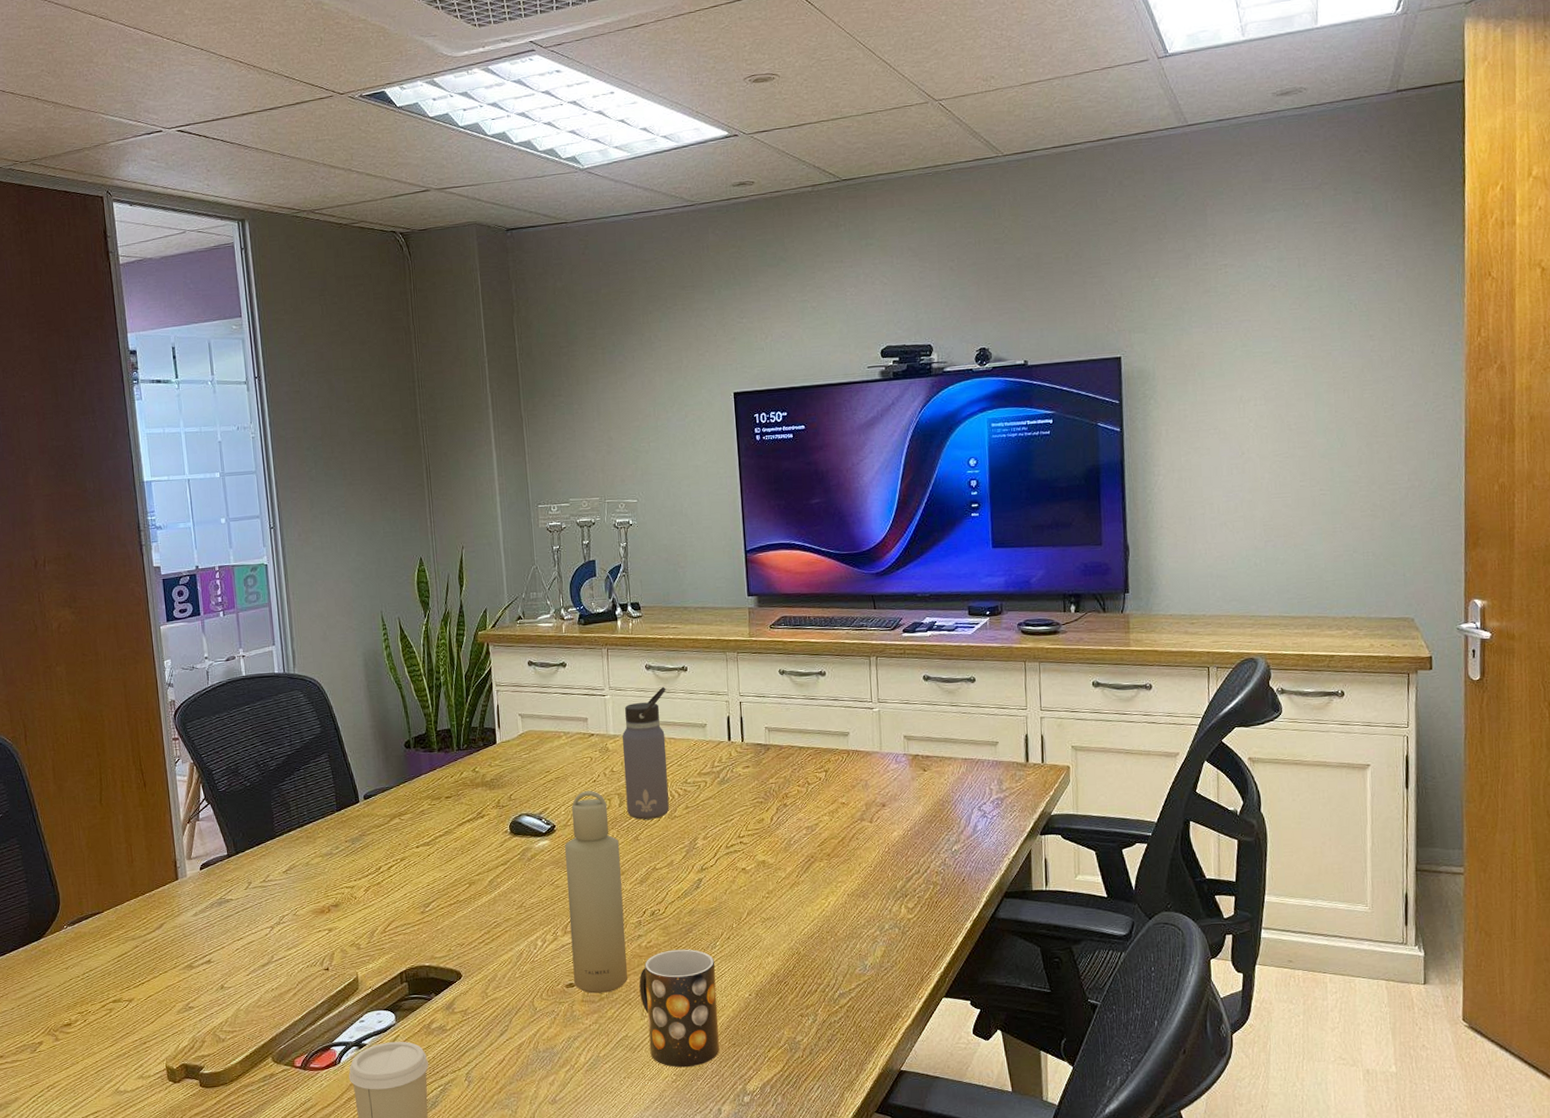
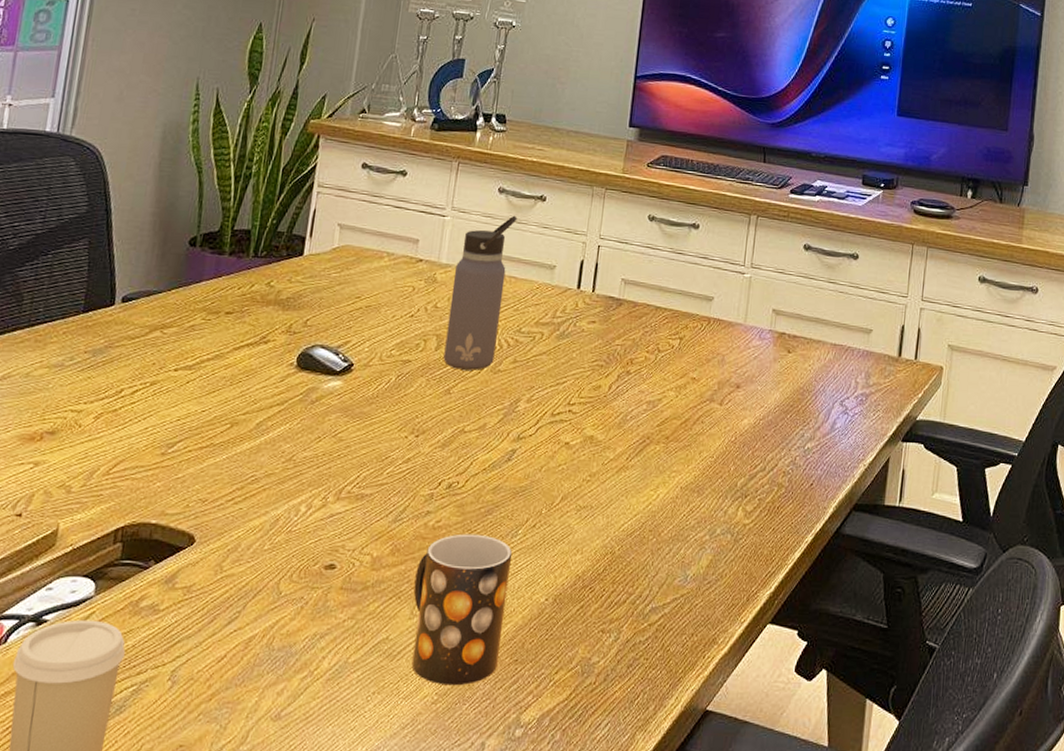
bottle: present [565,791,628,994] -> none [336,326,427,581]

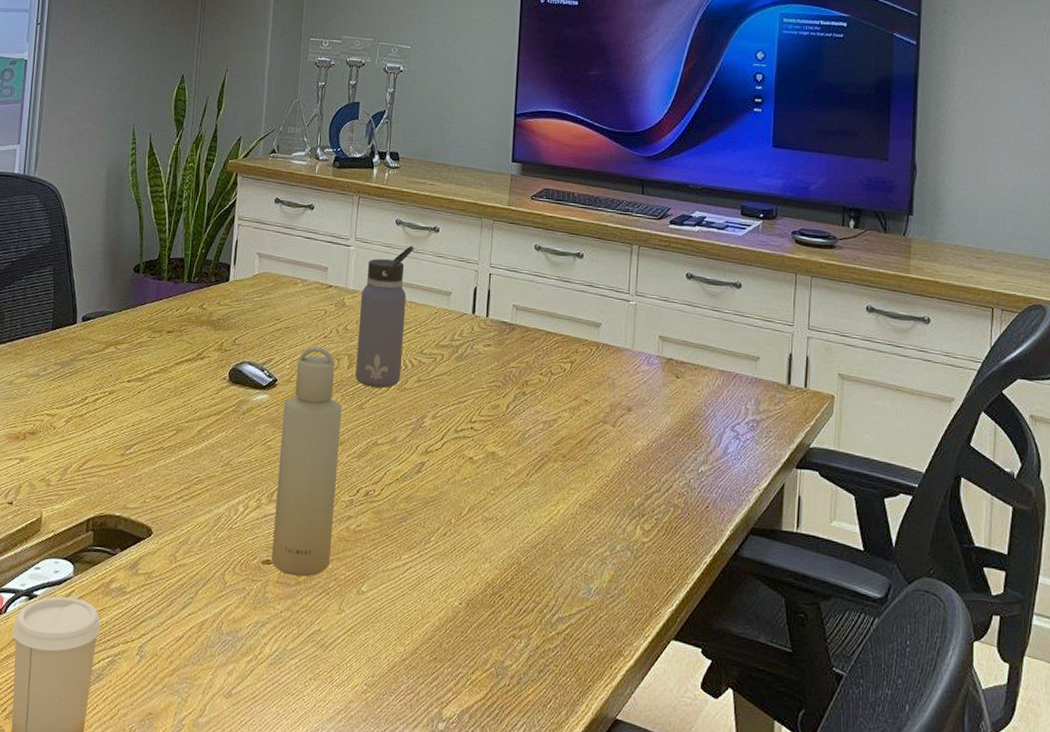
bottle: none [336,326,427,581] -> present [271,346,342,577]
mug: present [411,533,512,686] -> none [340,538,426,678]

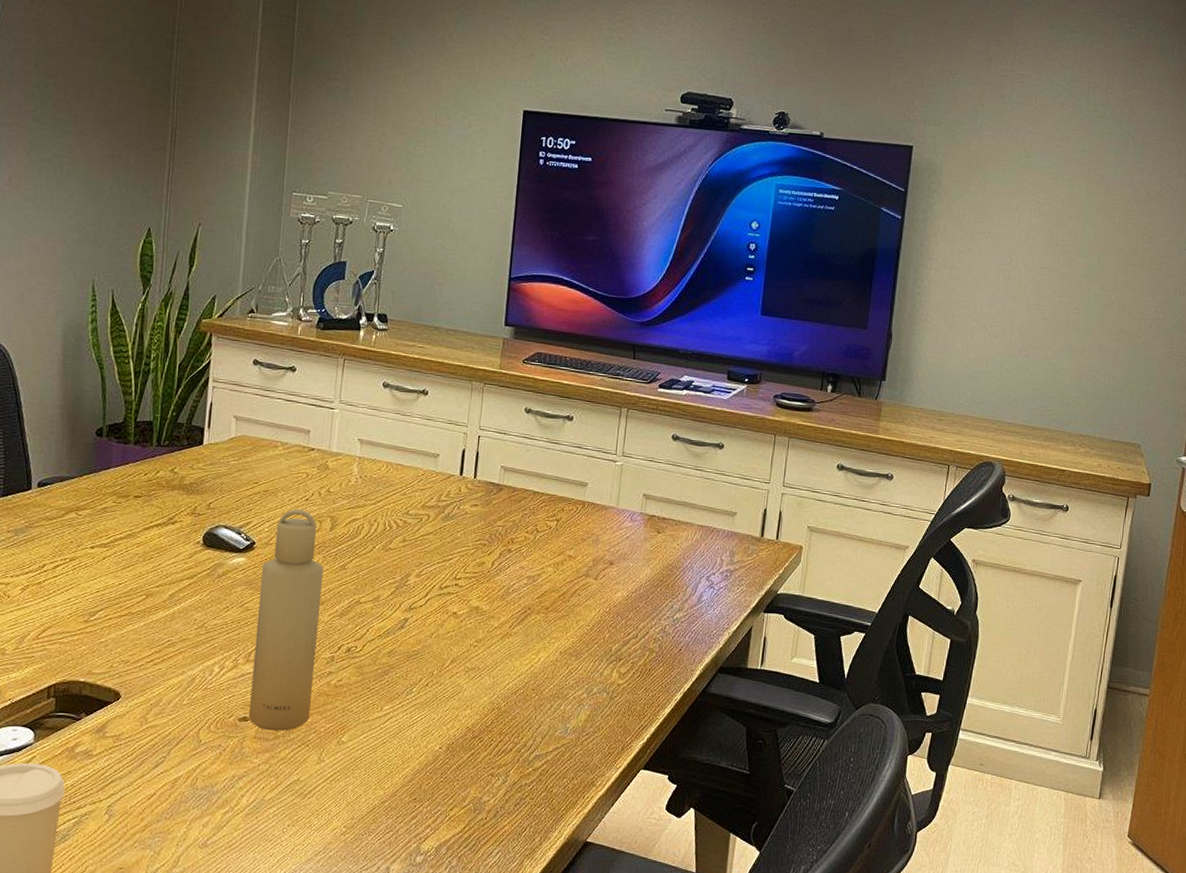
water bottle: present [355,245,414,388] -> none [338,408,402,548]

